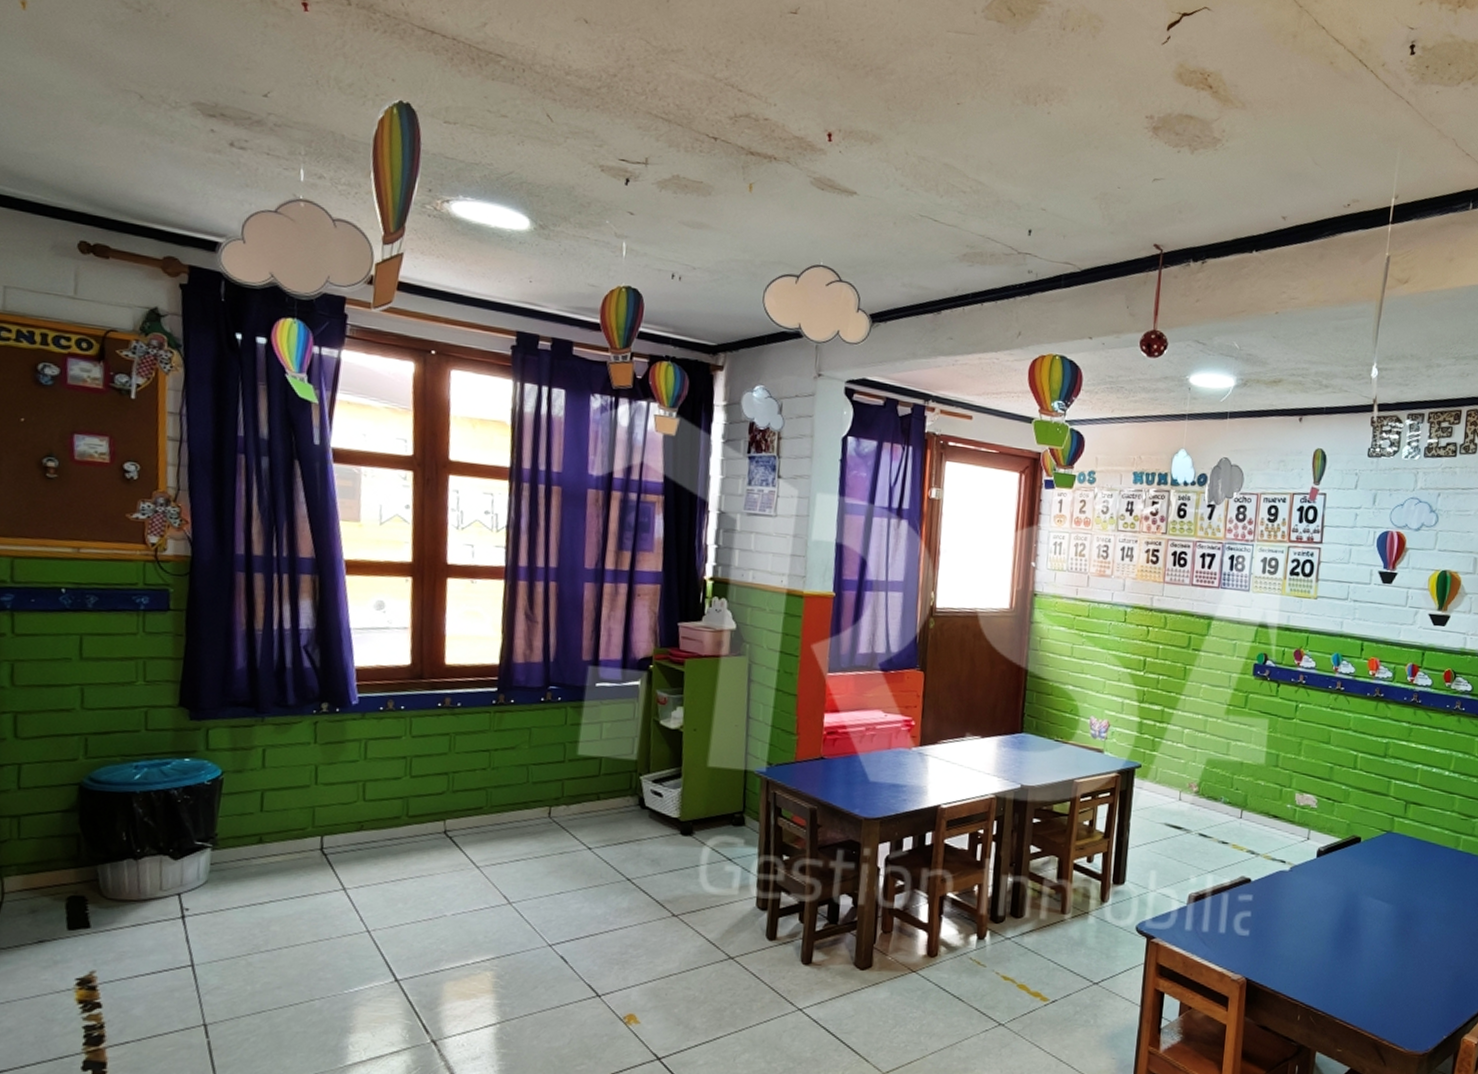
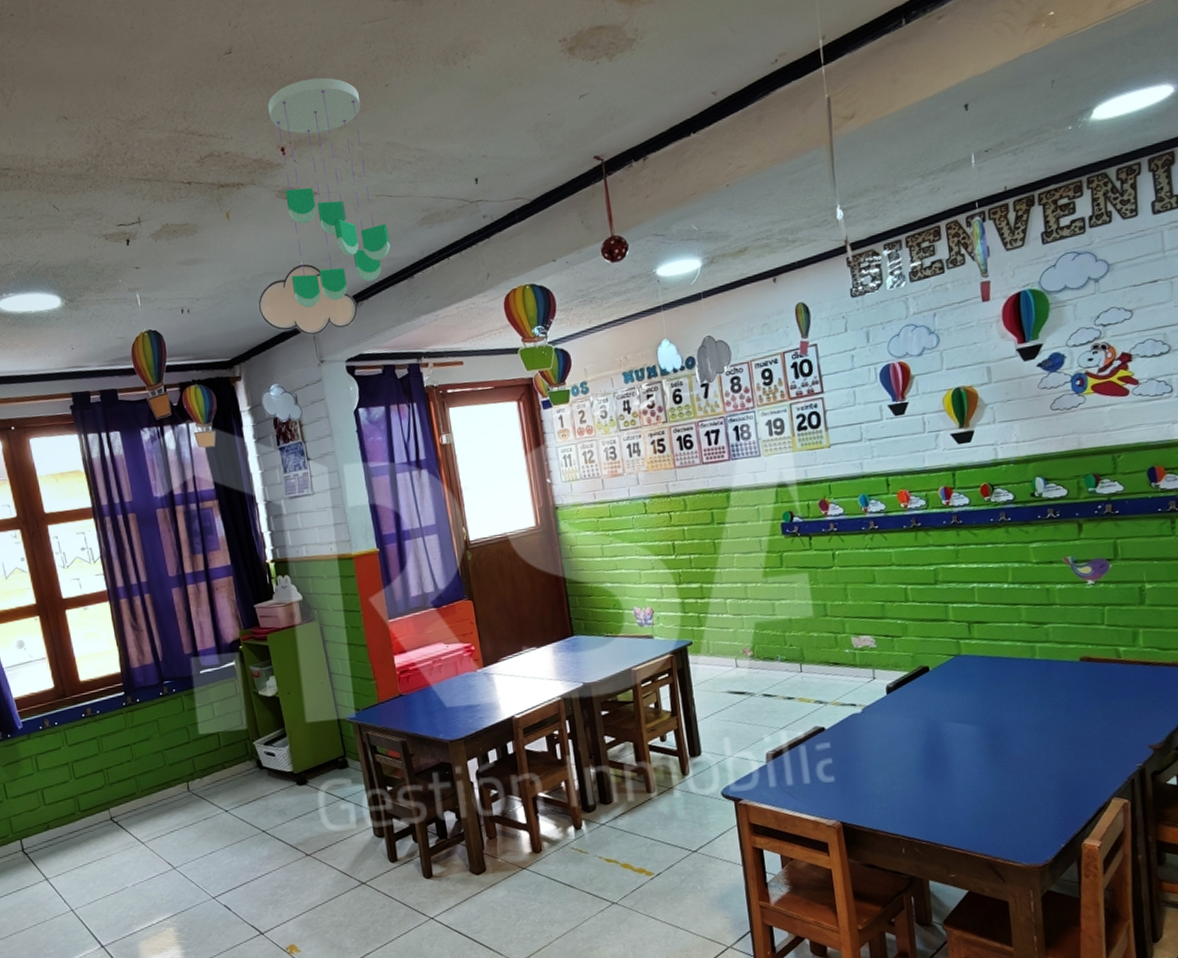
ceiling mobile: none [805,68,927,315] -> present [268,77,391,309]

